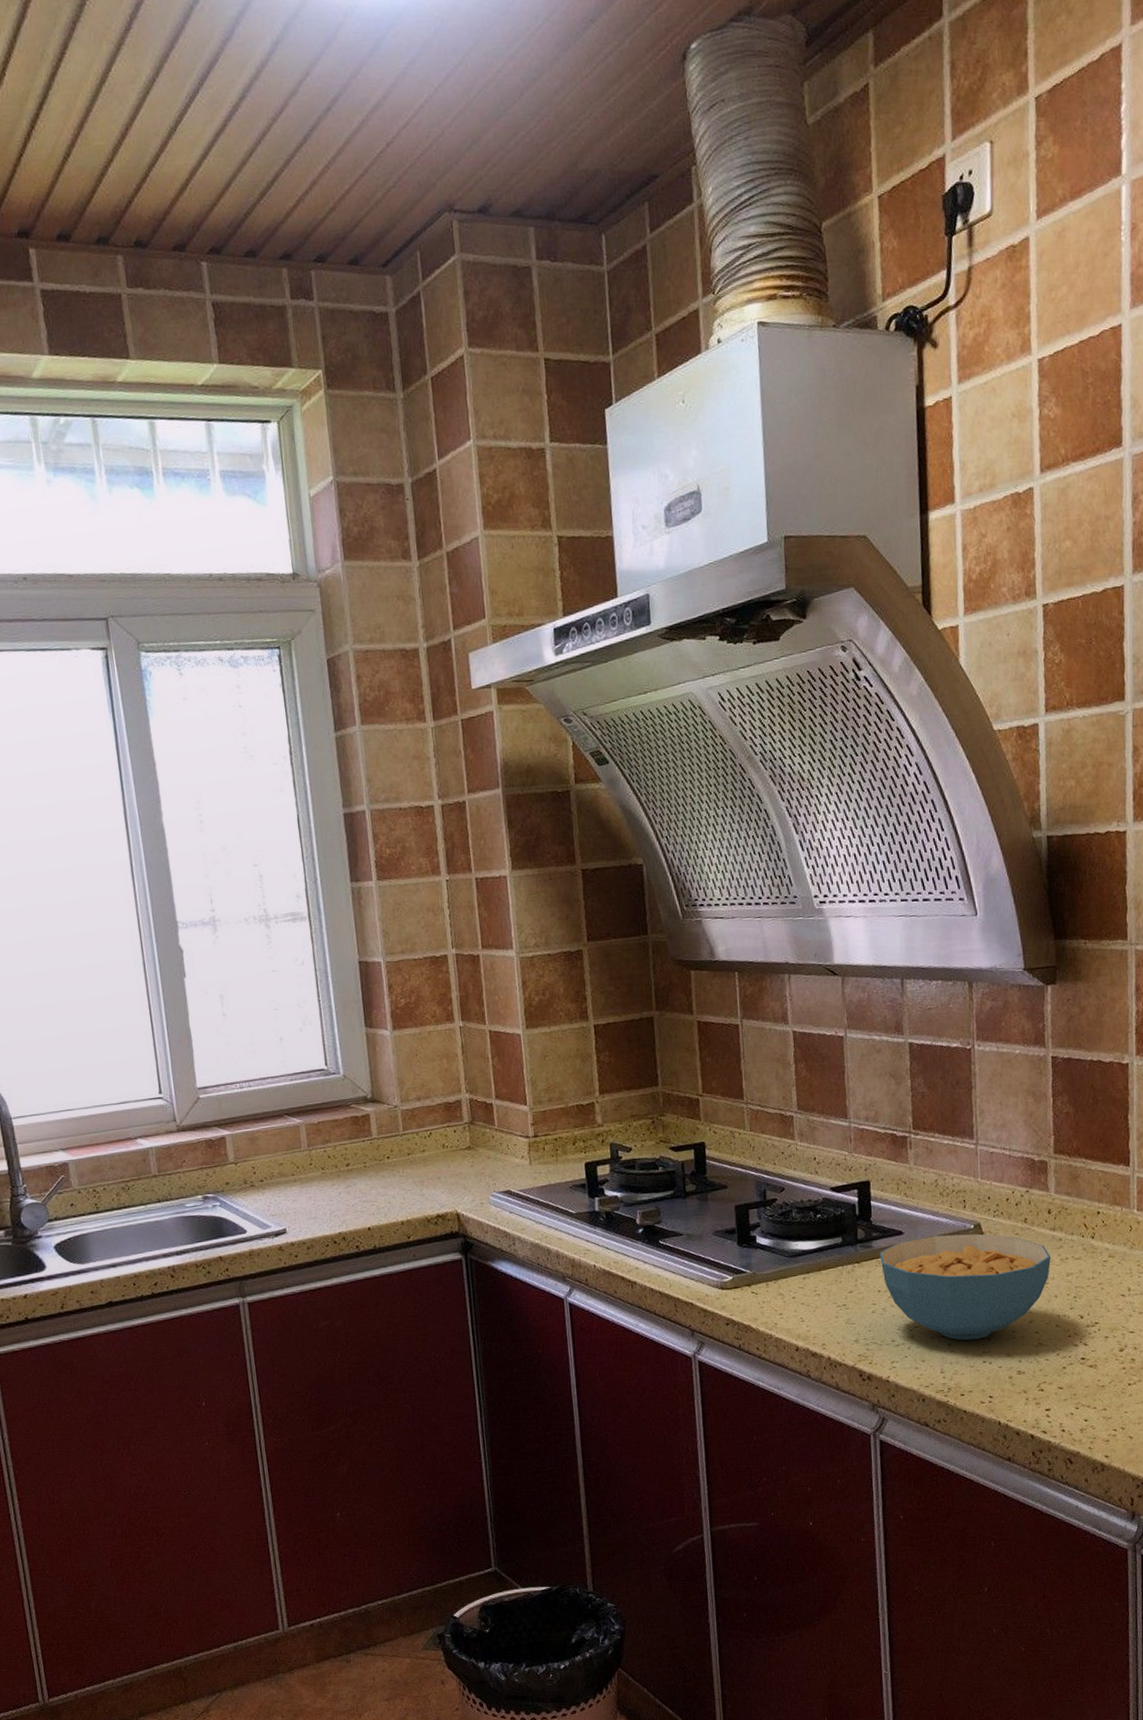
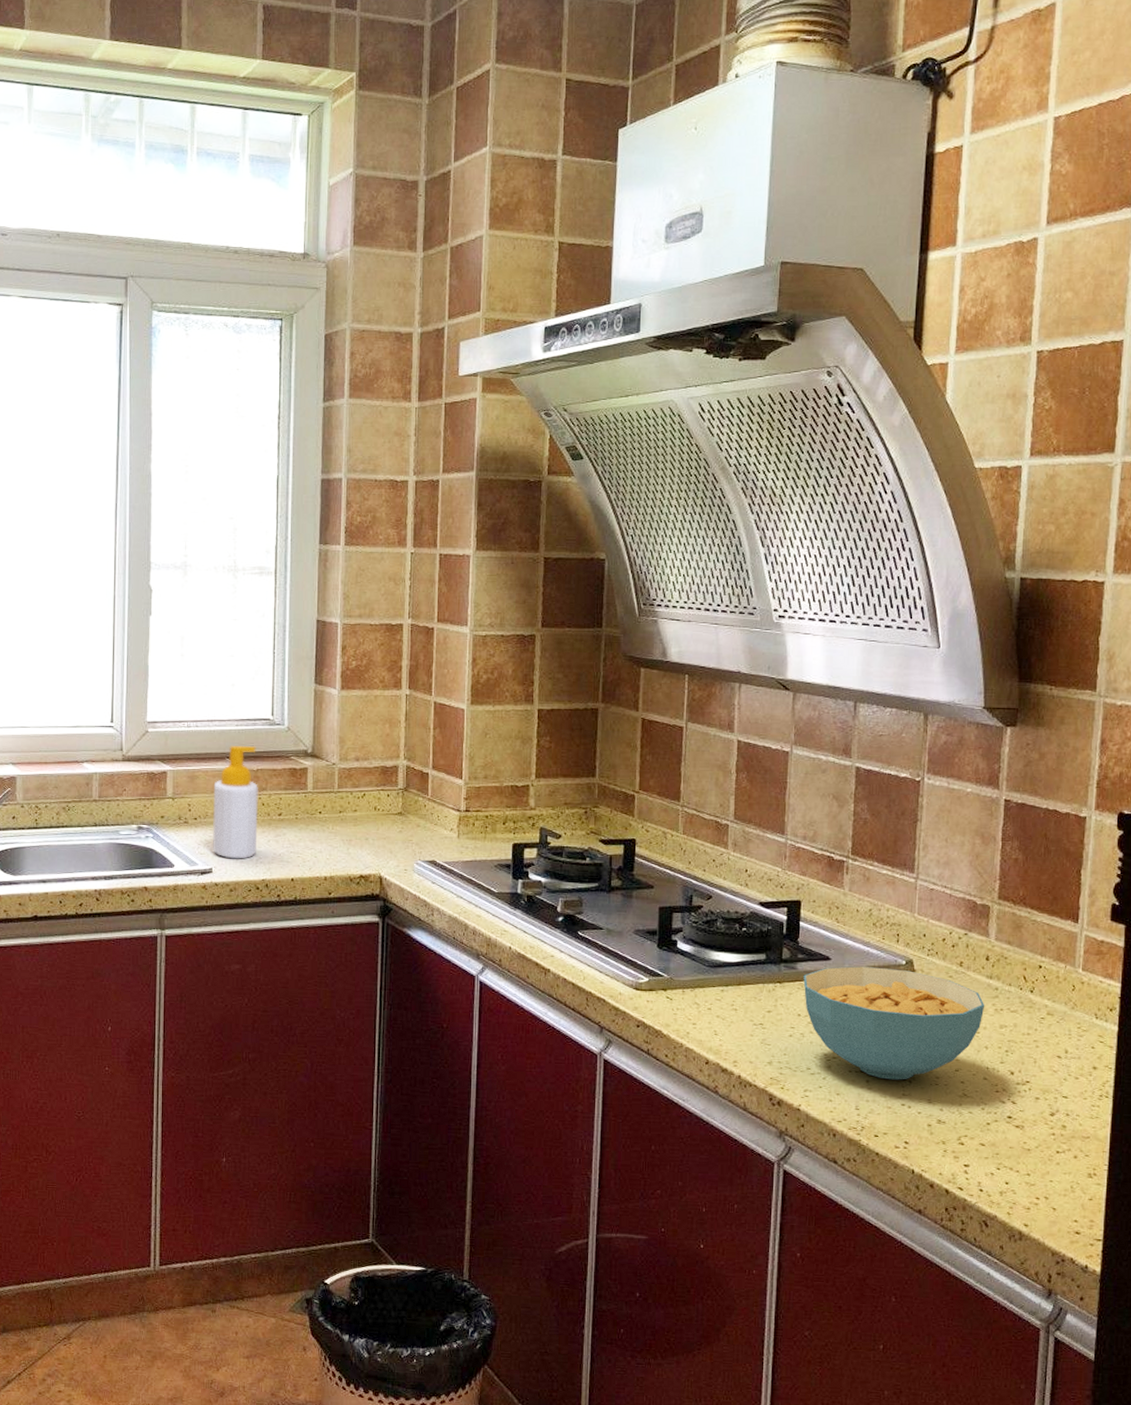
soap bottle: none [275,1099,329,1217] -> present [212,746,259,859]

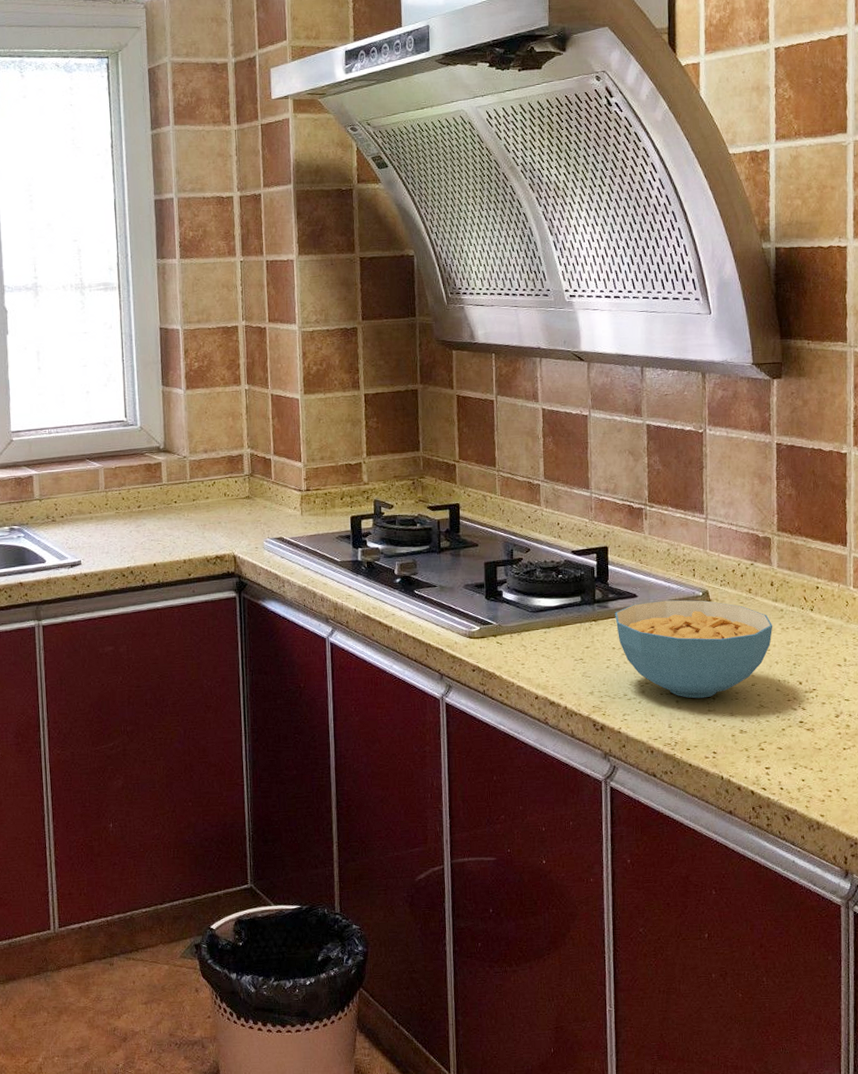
soap bottle: present [212,746,259,859] -> none [76,447,120,551]

